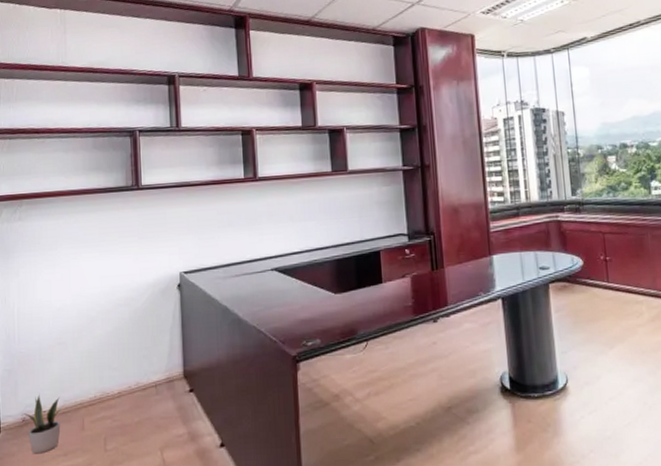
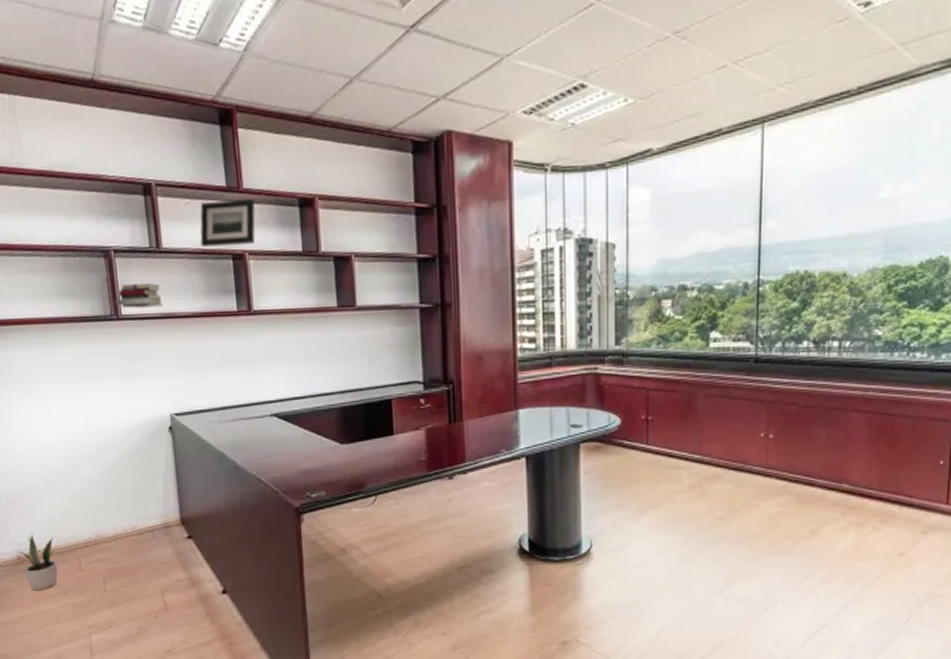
books: none [136,156,179,180] -> present [115,282,163,309]
picture frame: none [214,85,262,125] -> present [200,199,256,247]

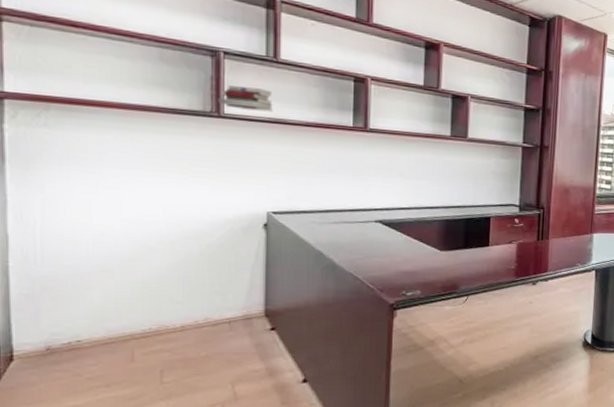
potted plant: present [17,533,60,591] -> none [46,322,108,384]
picture frame: present [200,199,256,247] -> none [322,27,382,72]

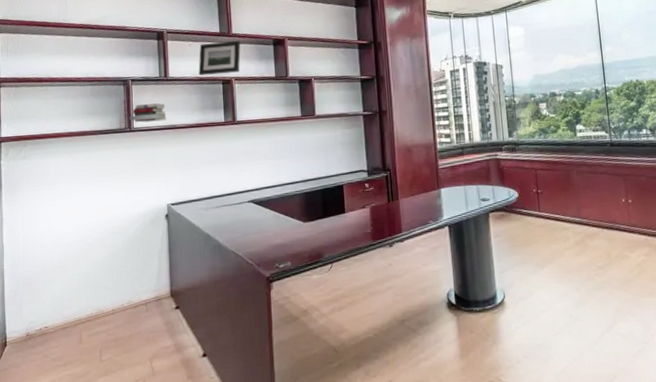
picture frame: none [322,27,382,72] -> present [198,41,241,76]

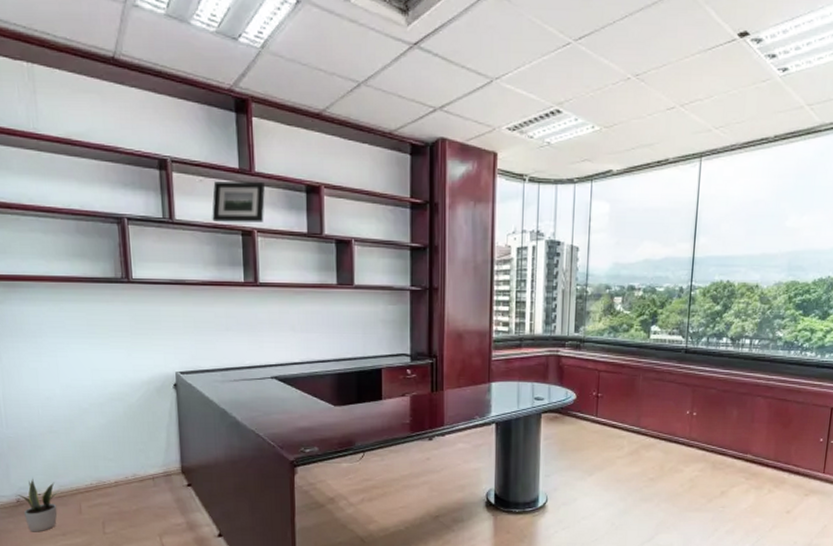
potted plant: none [26,312,65,365] -> present [16,478,60,532]
books: present [129,102,167,123] -> none [126,250,173,274]

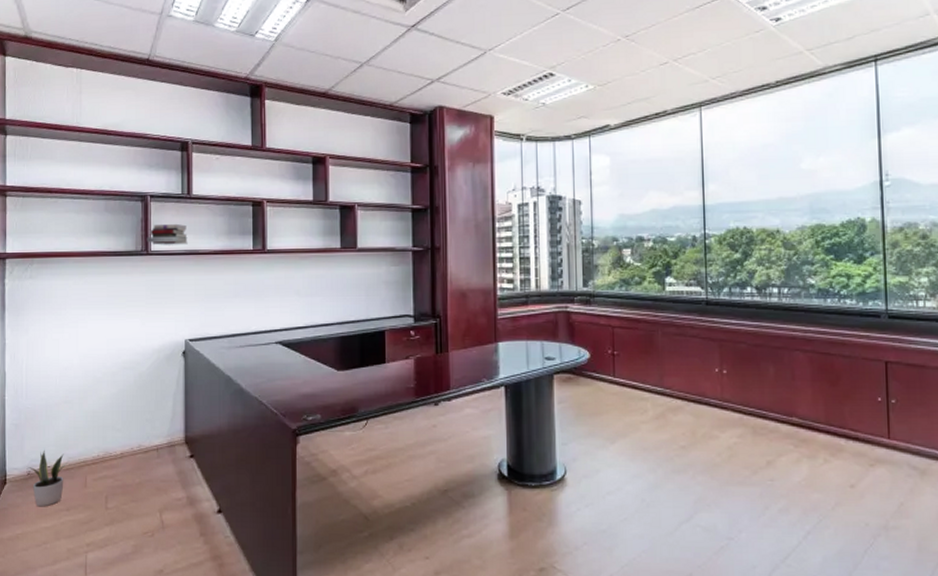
books: none [126,250,173,274] -> present [146,223,188,245]
picture frame: present [212,181,265,222] -> none [226,157,275,195]

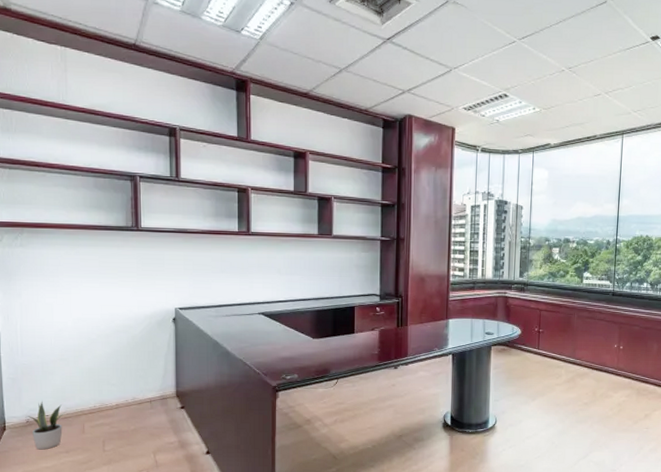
books: present [146,223,188,245] -> none [136,203,177,224]

